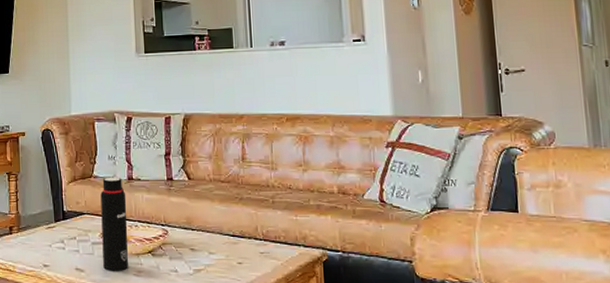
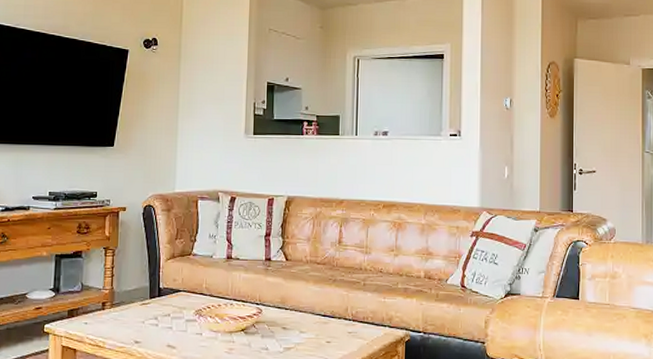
water bottle: present [100,177,128,271] -> none [195,255,224,348]

